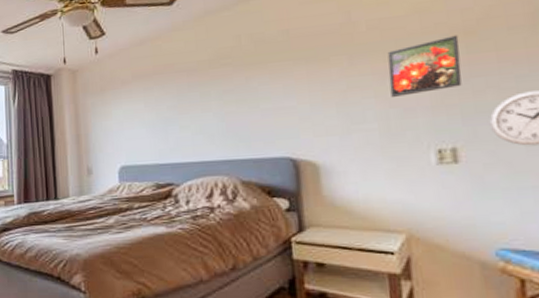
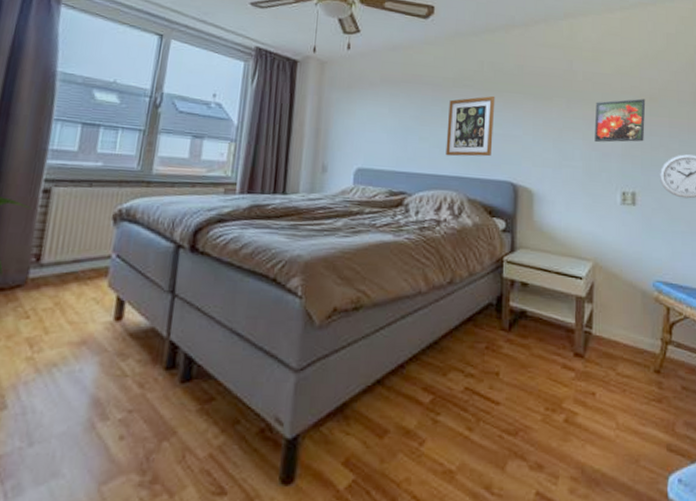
wall art: none [207,69,263,141] -> present [445,95,496,157]

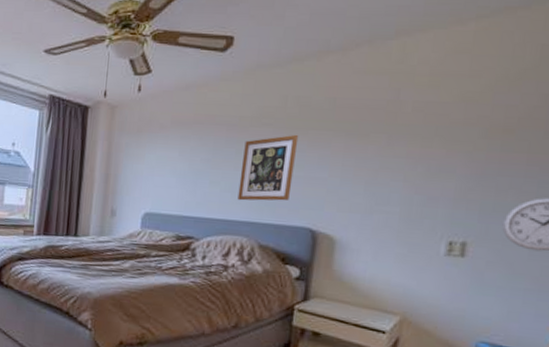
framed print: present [594,98,646,142] -> none [419,131,497,185]

